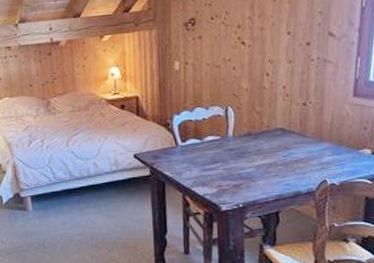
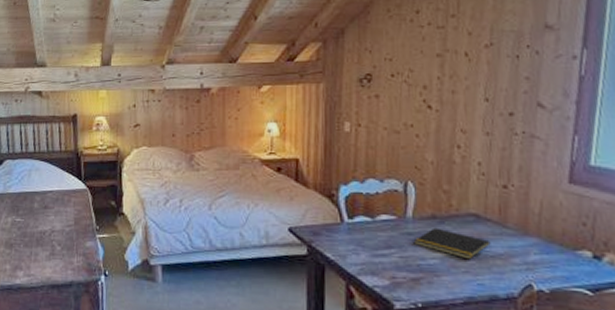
notepad: none [234,142,294,166] -> present [413,227,491,260]

